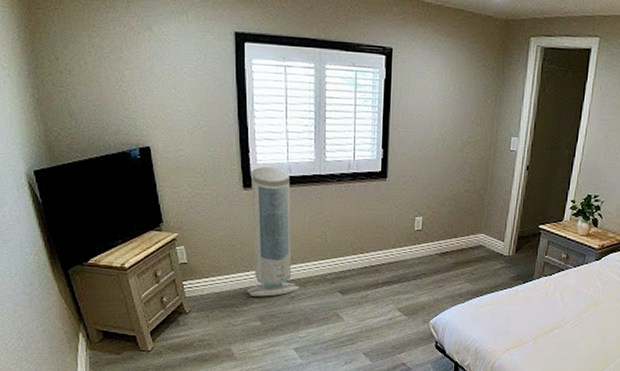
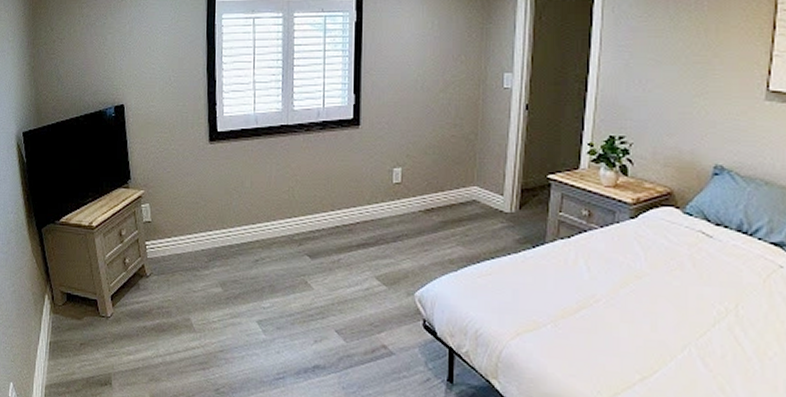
air purifier: present [246,166,300,297] -> none [208,118,265,260]

